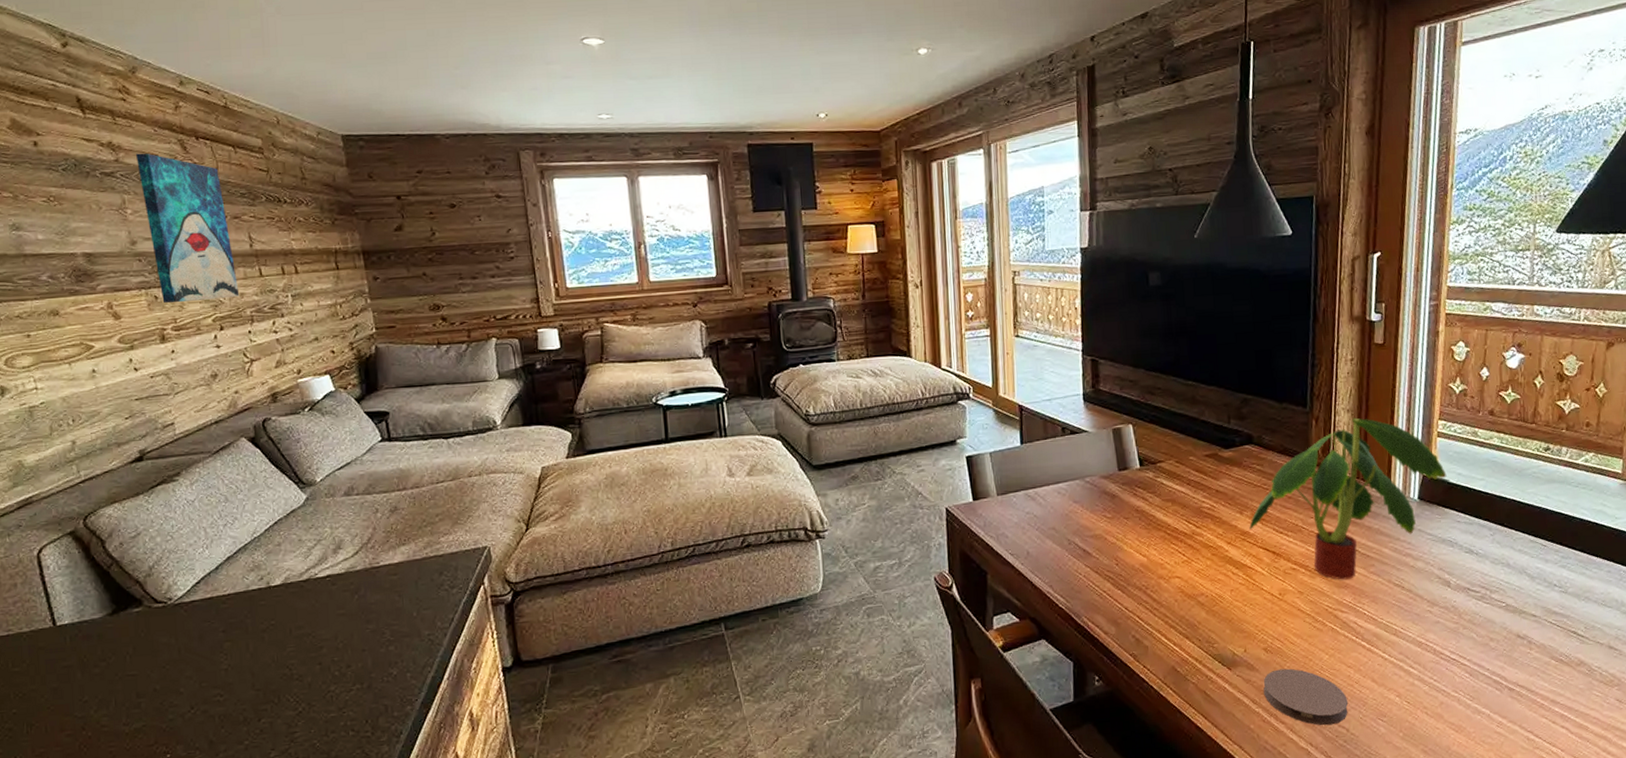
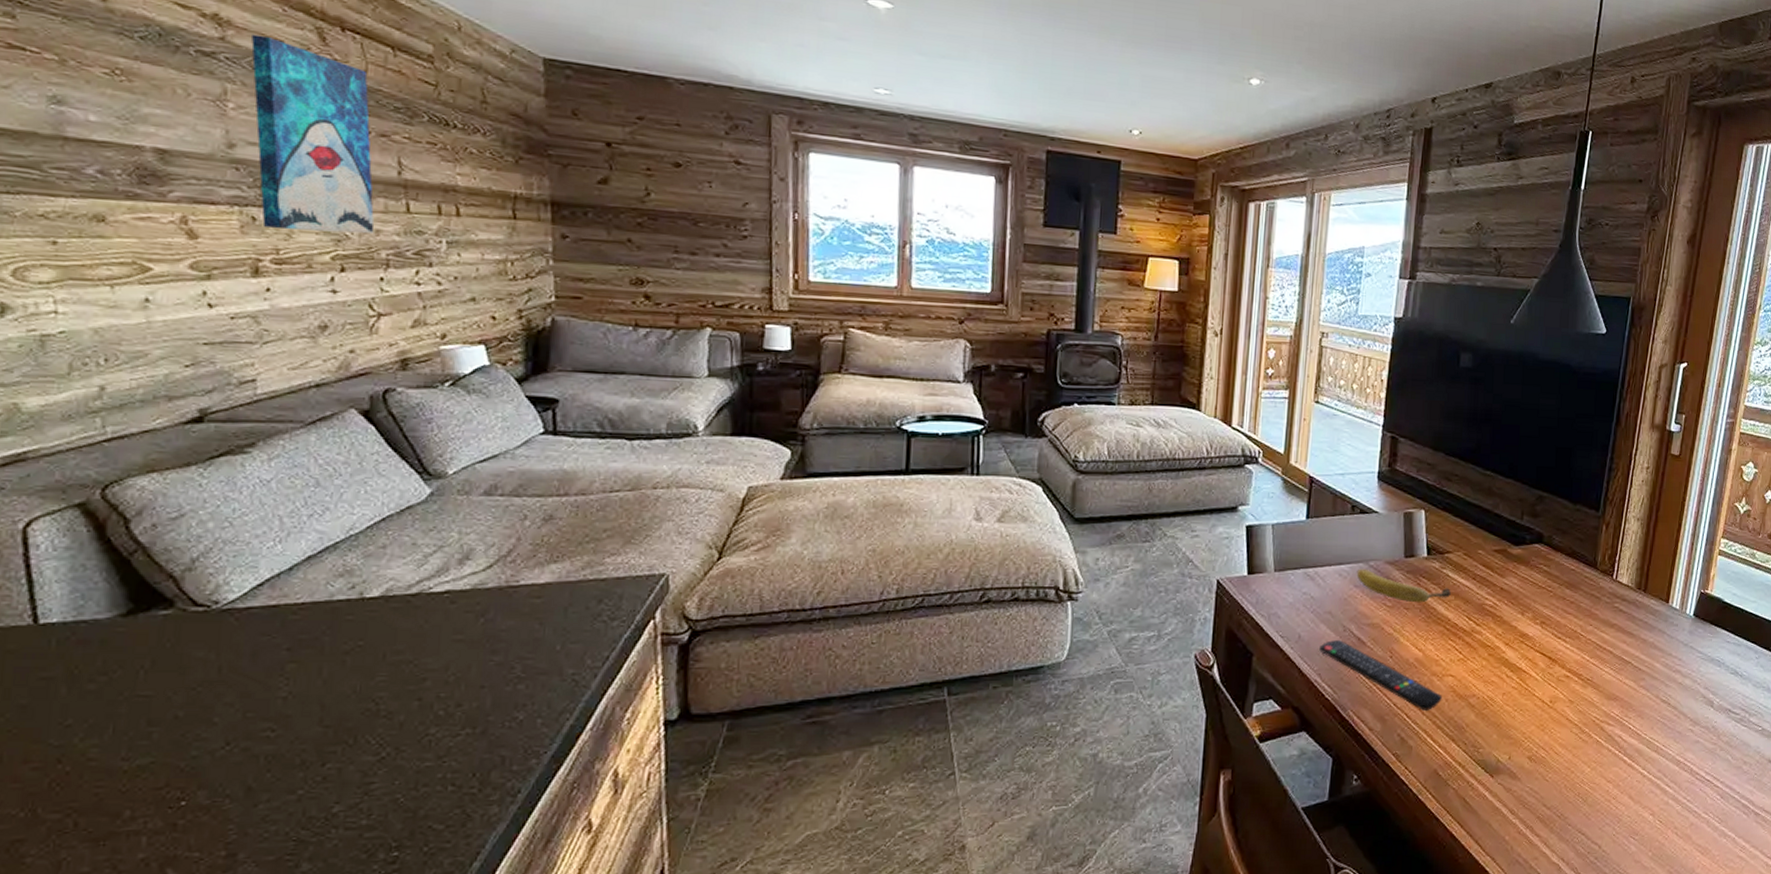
remote control: none [1048,552,1171,612] -> present [1319,639,1442,710]
fruit: none [1074,485,1168,513] -> present [1356,568,1451,603]
plant: present [1249,417,1447,580] -> none [1529,527,1723,692]
coaster: present [1263,668,1349,726] -> none [1523,779,1604,841]

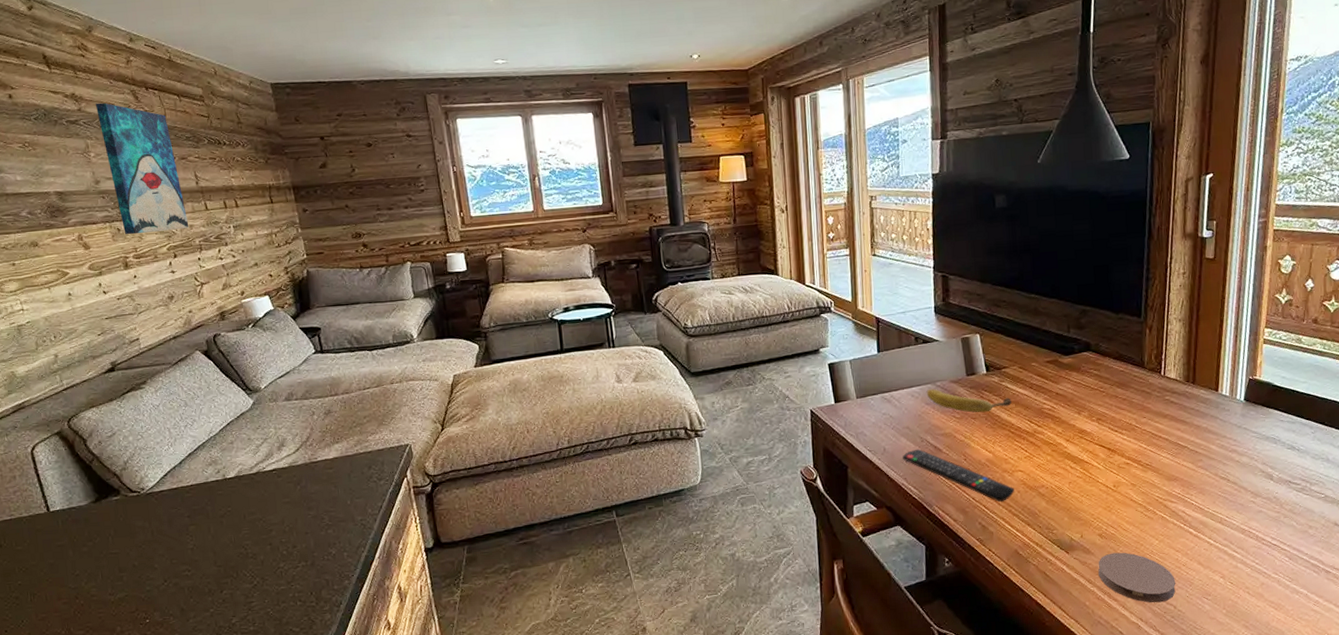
coaster: none [1523,779,1604,841] -> present [1098,552,1176,603]

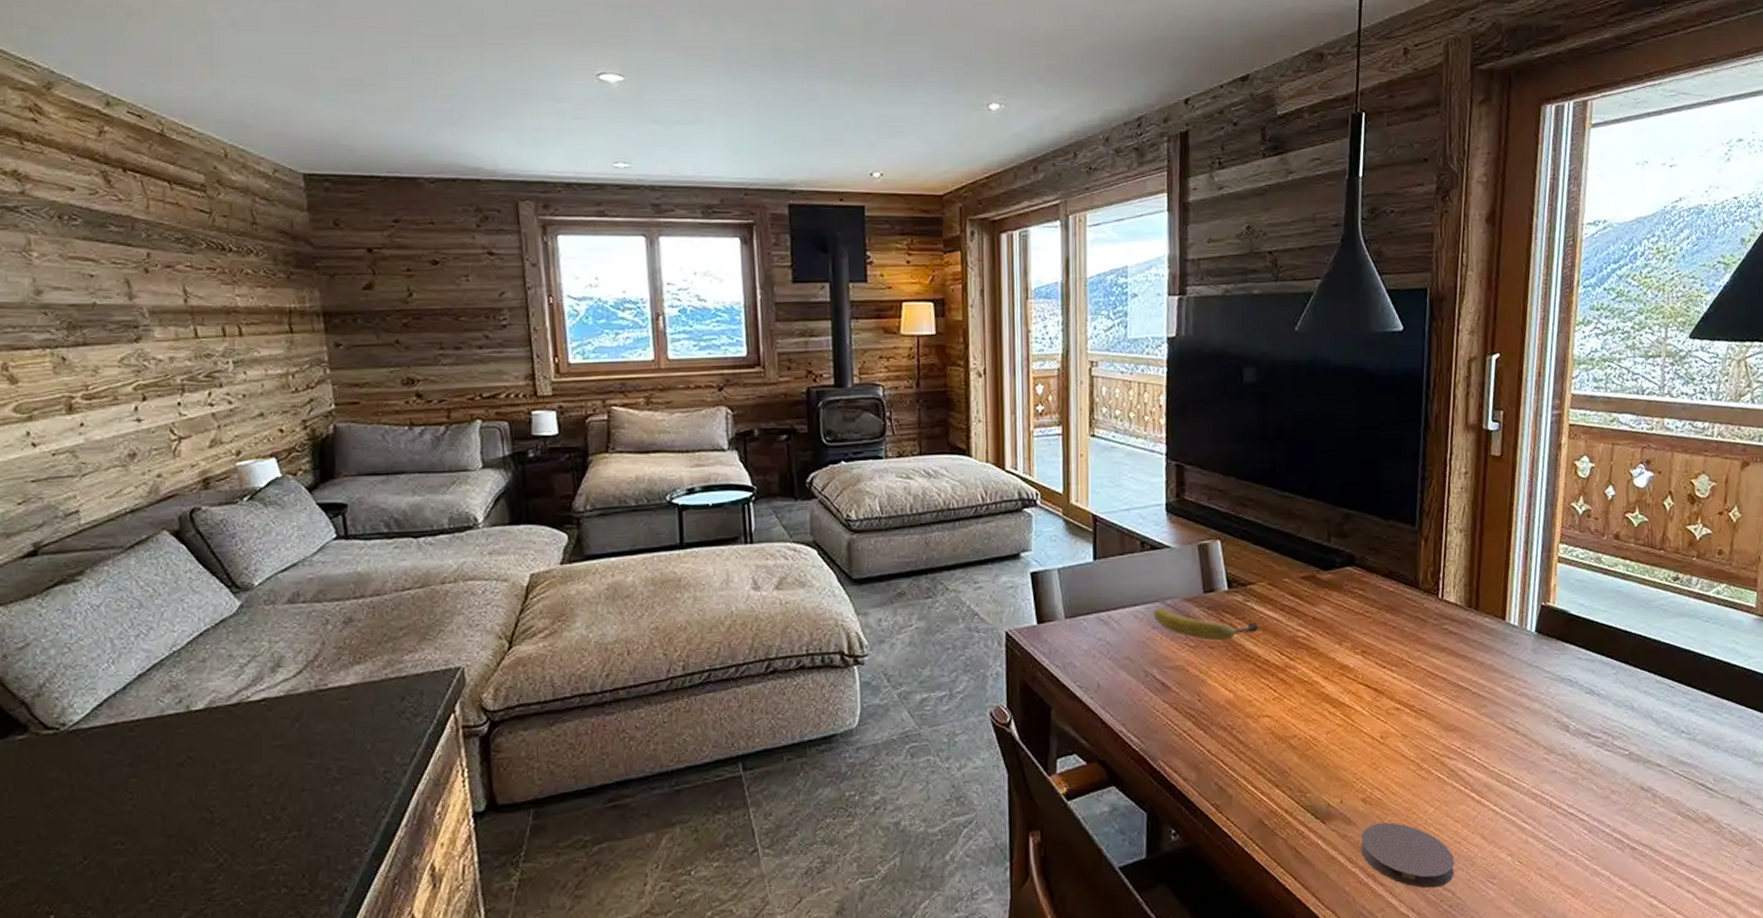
wall art: present [96,102,189,235] -> none [47,185,169,367]
remote control: present [902,448,1014,502] -> none [1121,685,1260,756]

